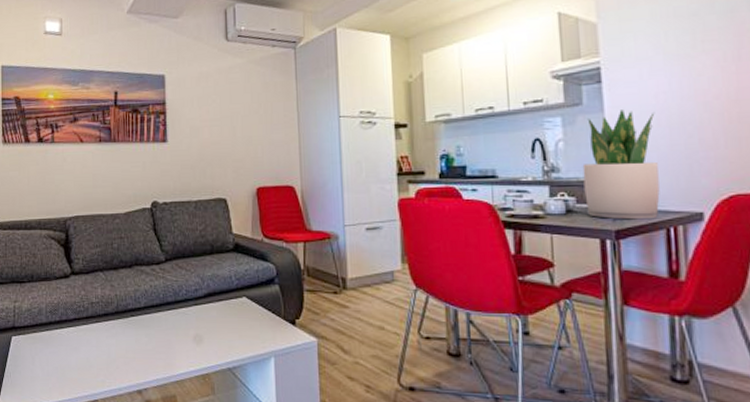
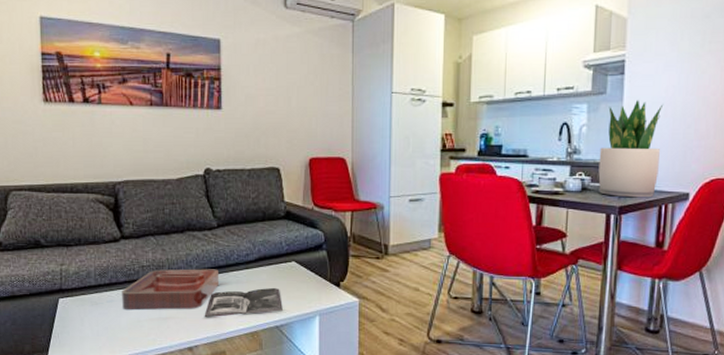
decorative tray: none [71,305,169,350] -> present [121,269,220,311]
magazine: none [153,325,235,358] -> present [204,287,283,318]

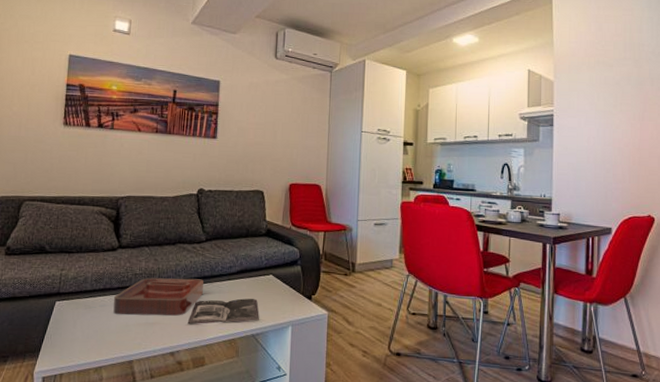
planter: present [598,100,664,198] -> none [535,148,587,231]

